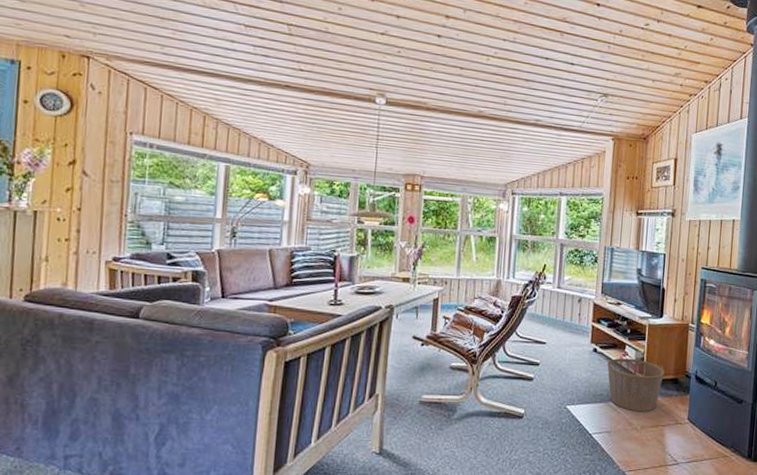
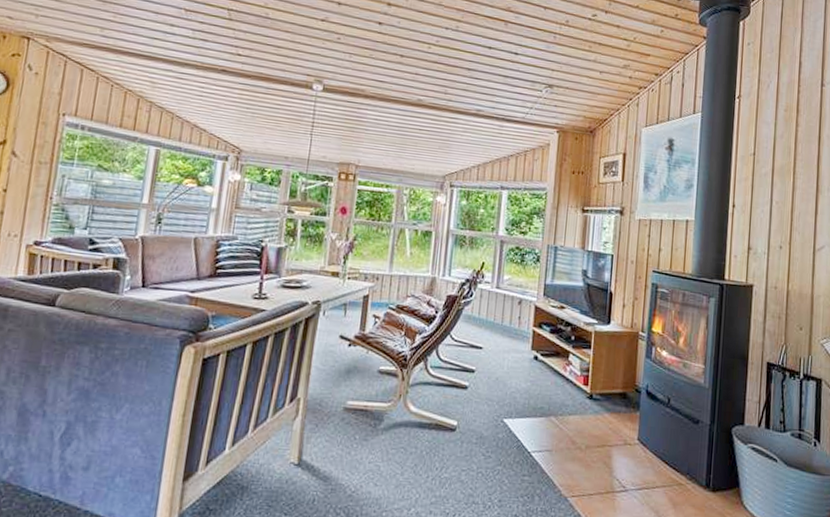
basket: present [607,358,665,412] -> none [549,367,613,430]

